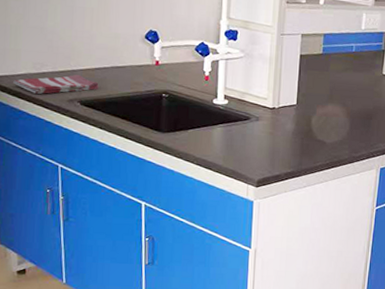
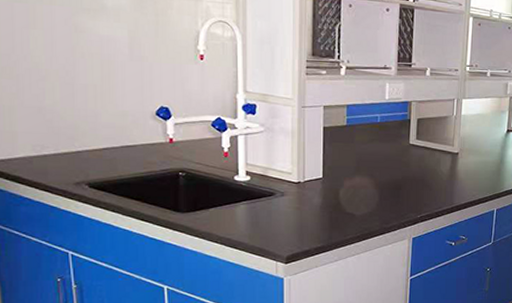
dish towel: present [13,75,99,95] -> none [11,156,108,179]

